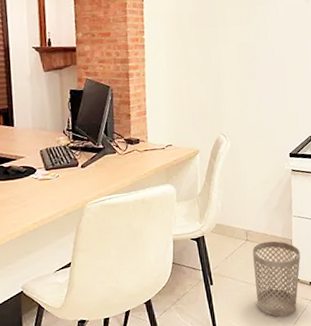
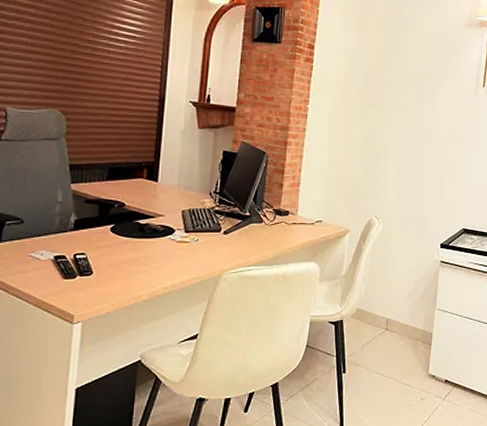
wastebasket: present [252,241,301,317] -> none [389,332,440,414]

